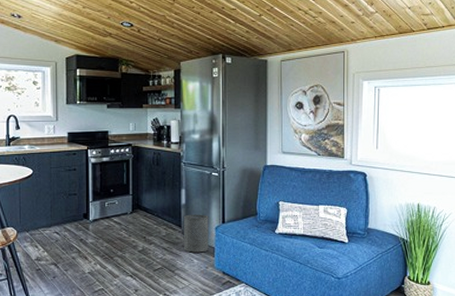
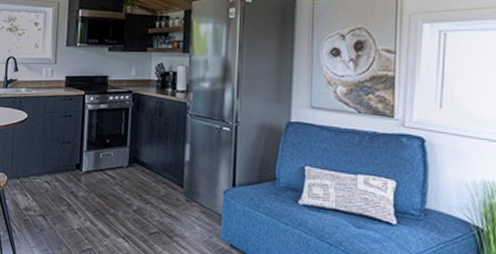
trash can: present [184,214,209,253] -> none [185,173,216,219]

